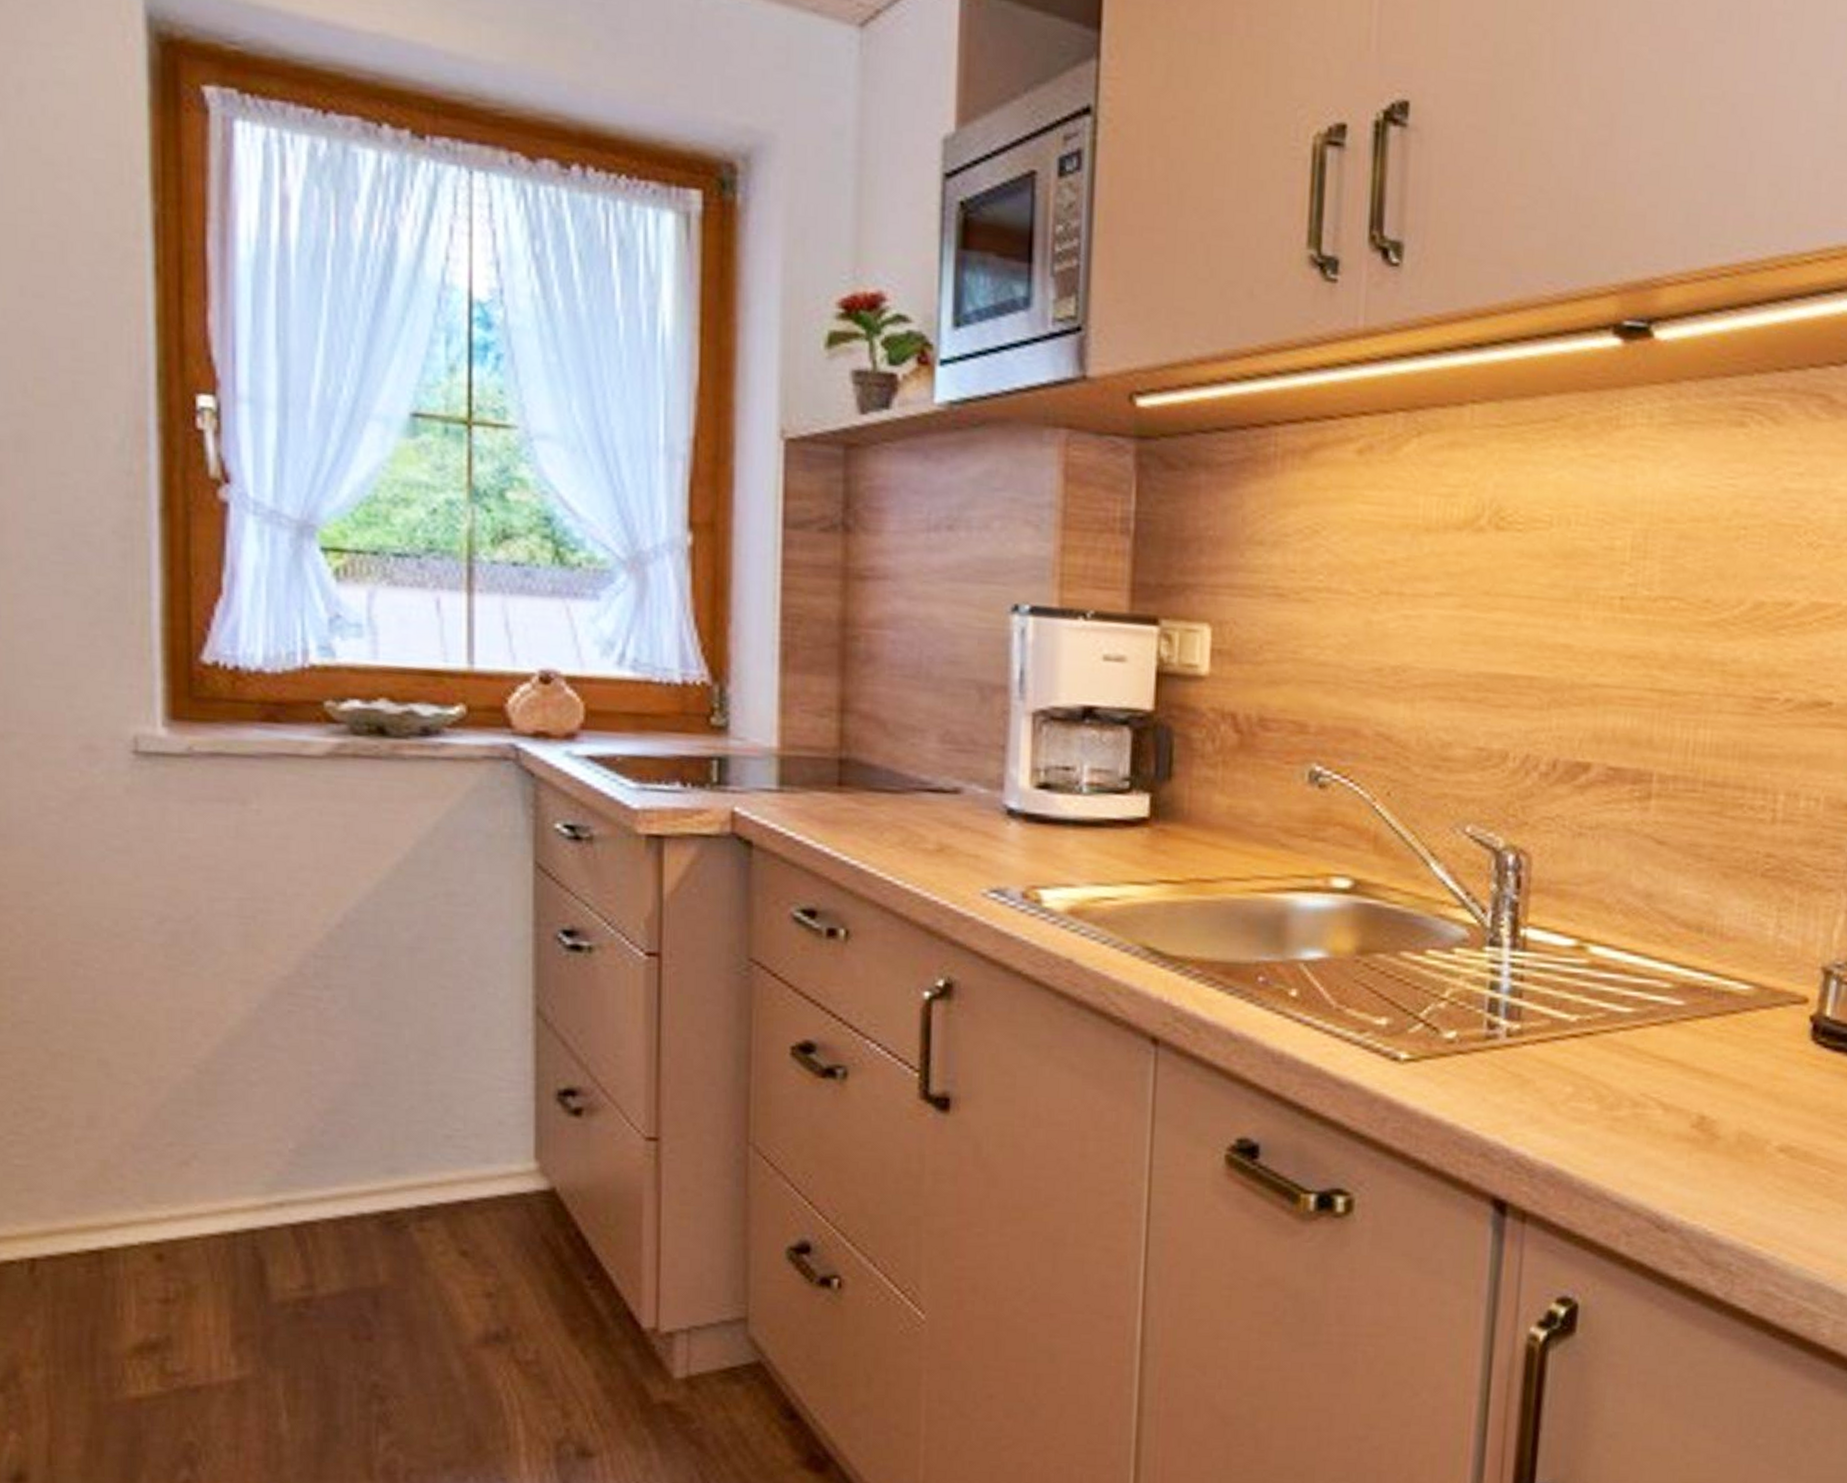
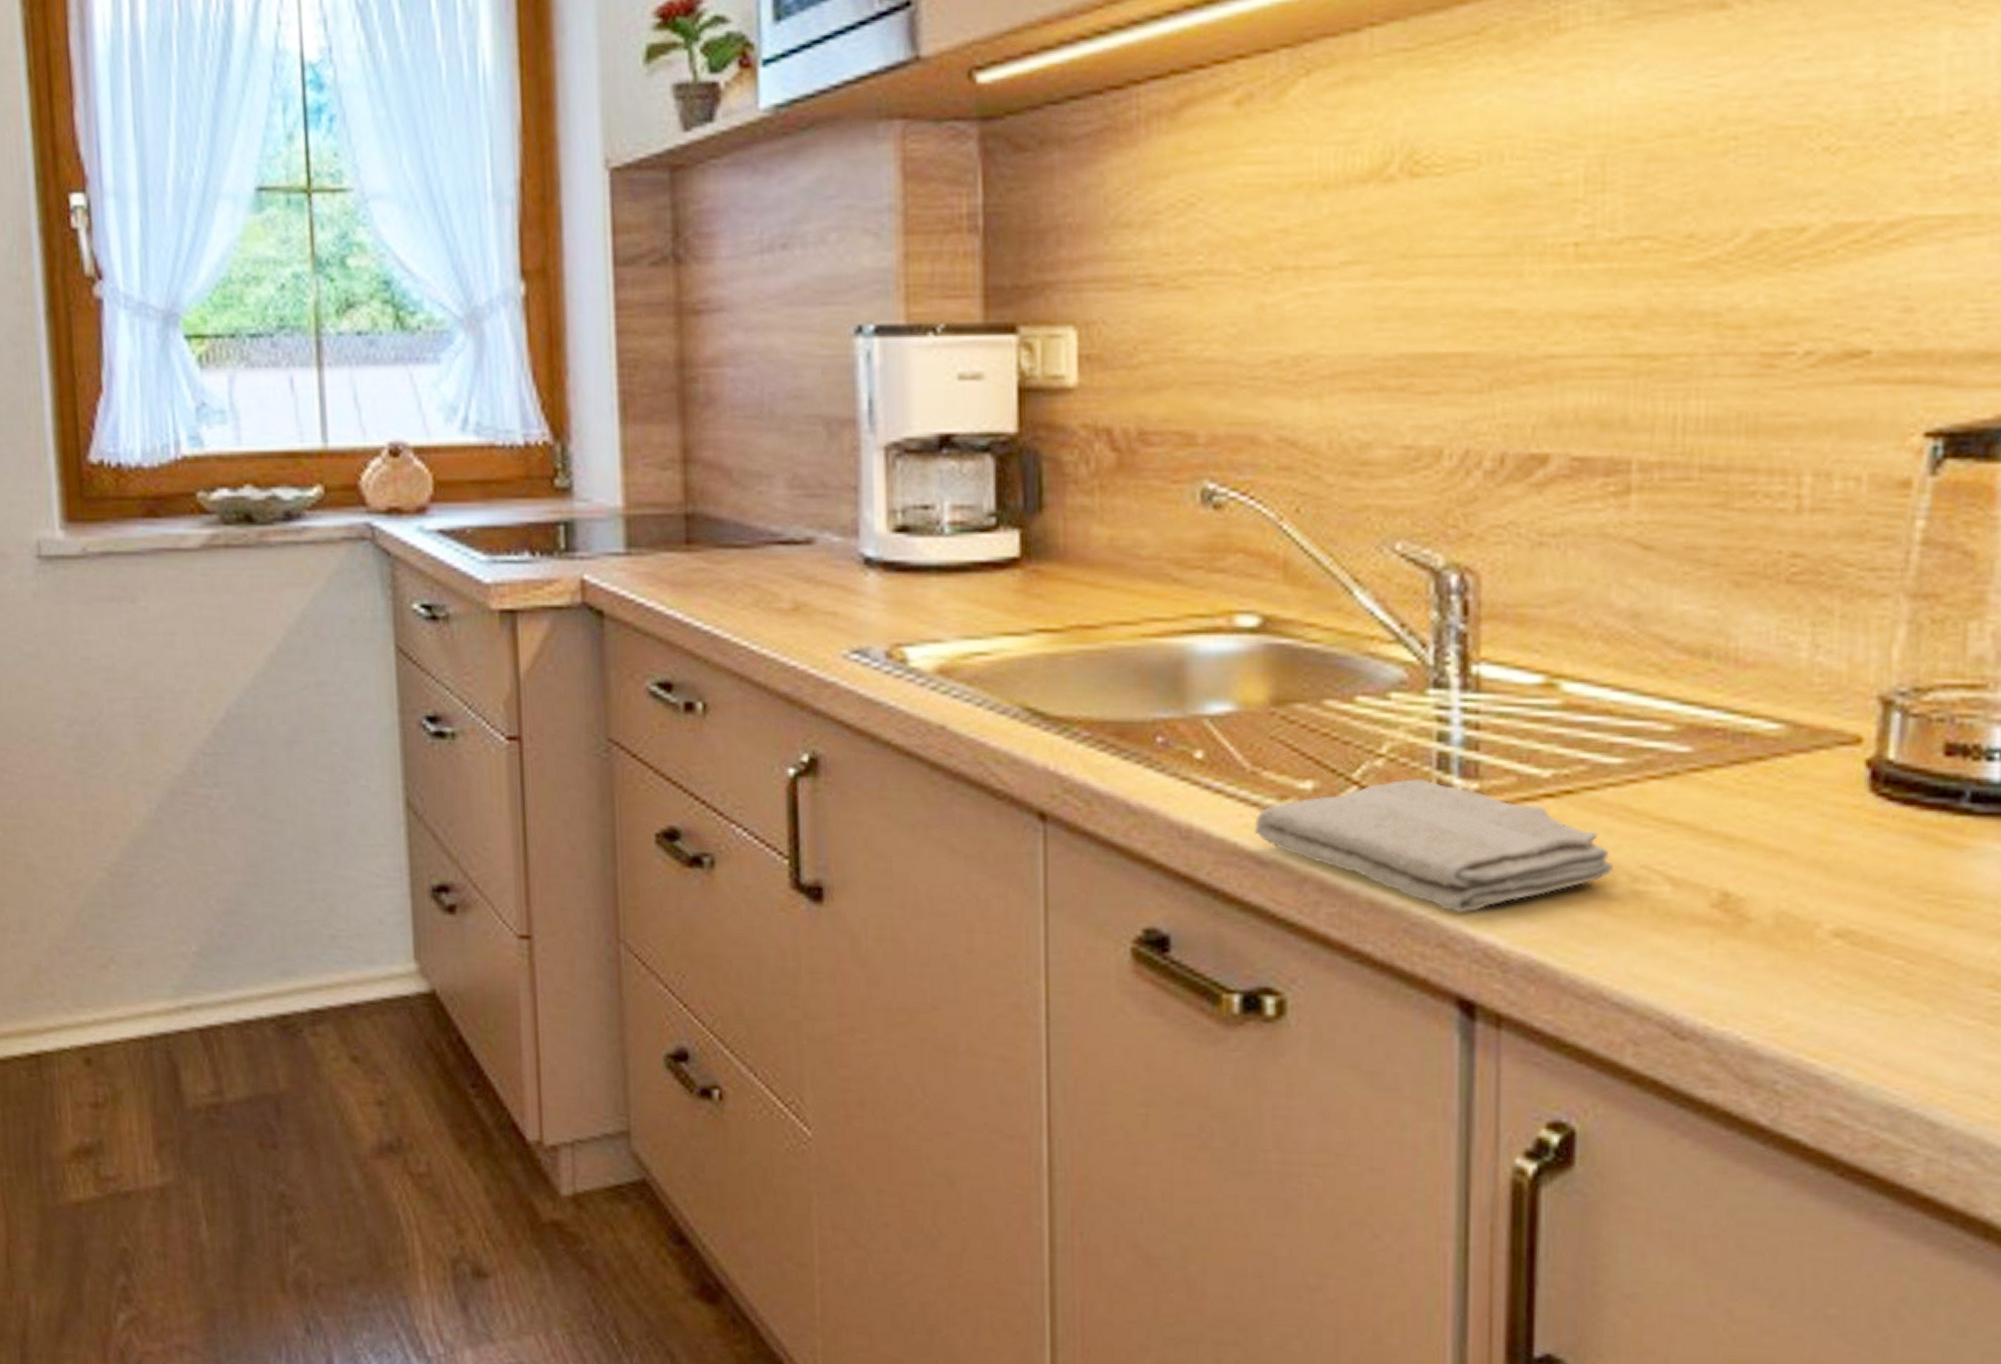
washcloth: none [1335,1019,1620,1129] -> present [1253,779,1613,913]

